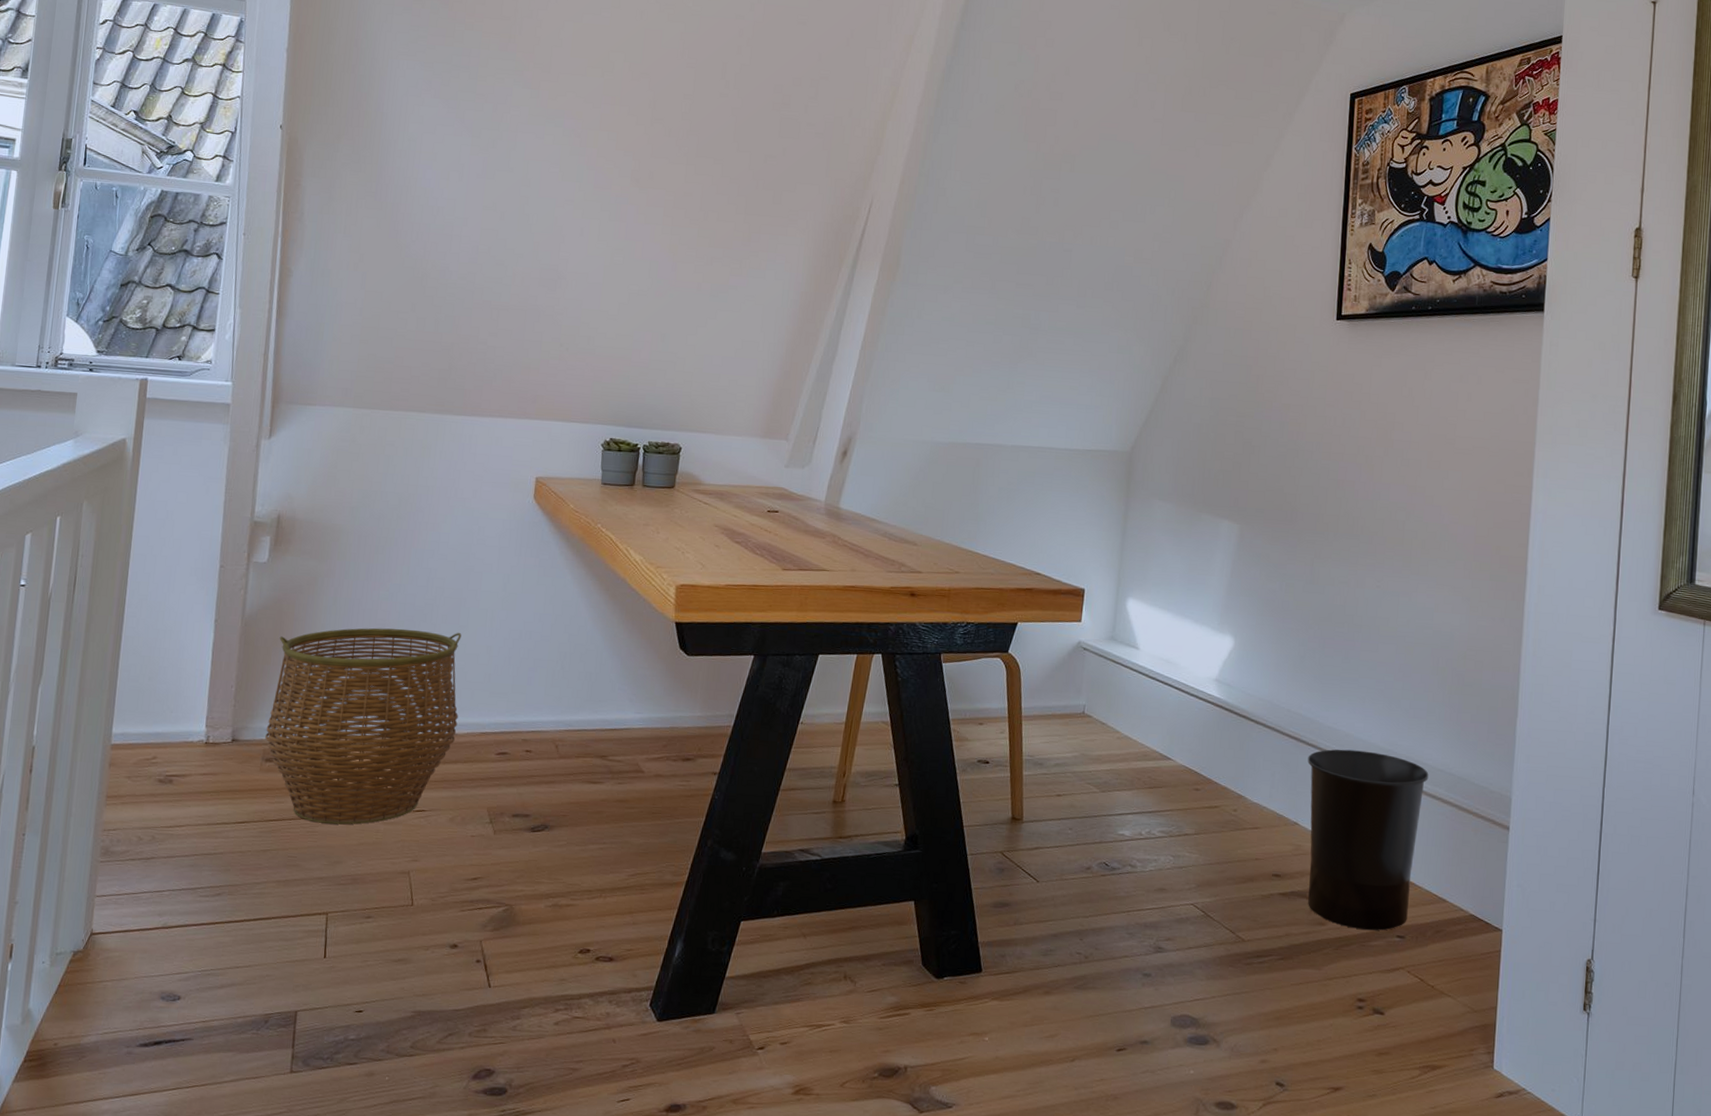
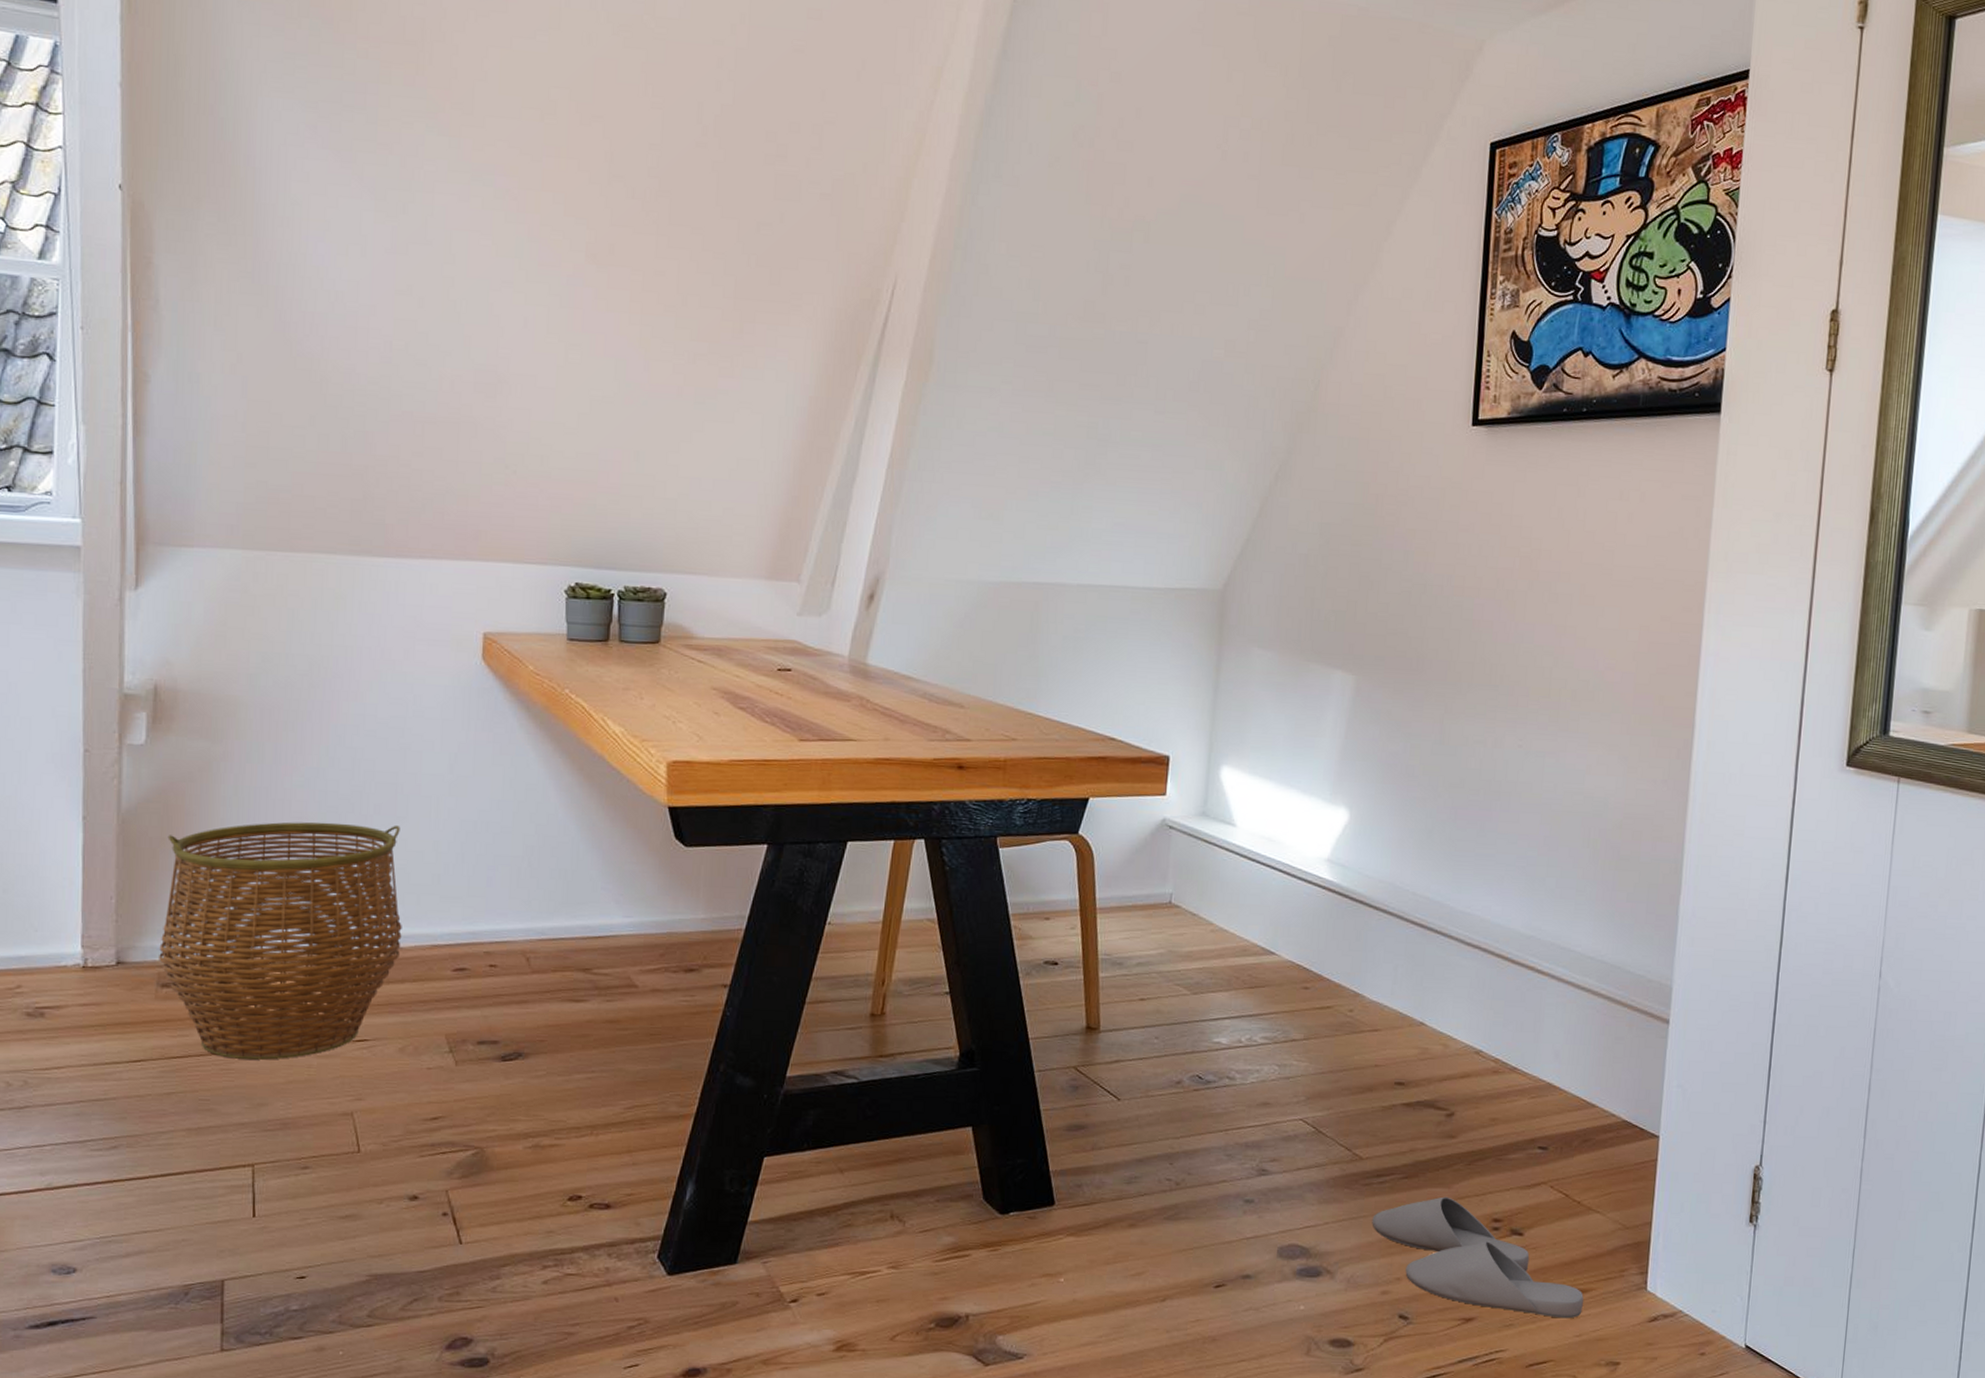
slippers: none [1252,977,1438,1092] -> present [1372,1196,1584,1319]
waste bin: present [1307,749,1429,931] -> none [1436,936,1577,1142]

